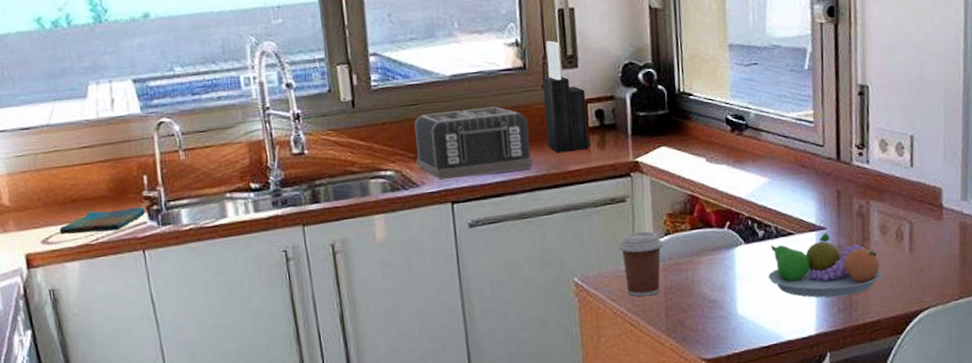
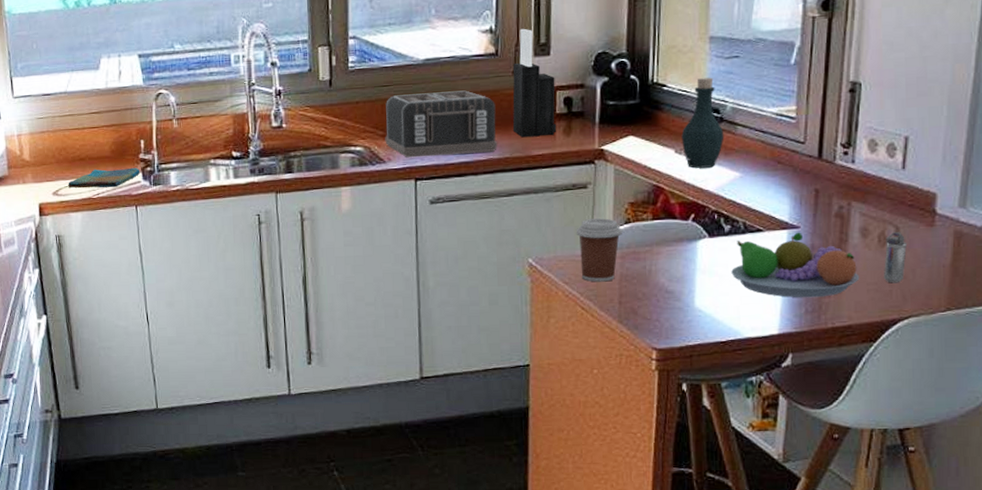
bottle: none [711,85,751,176] -> present [681,77,724,168]
shaker: none [902,227,921,277] -> present [884,232,907,284]

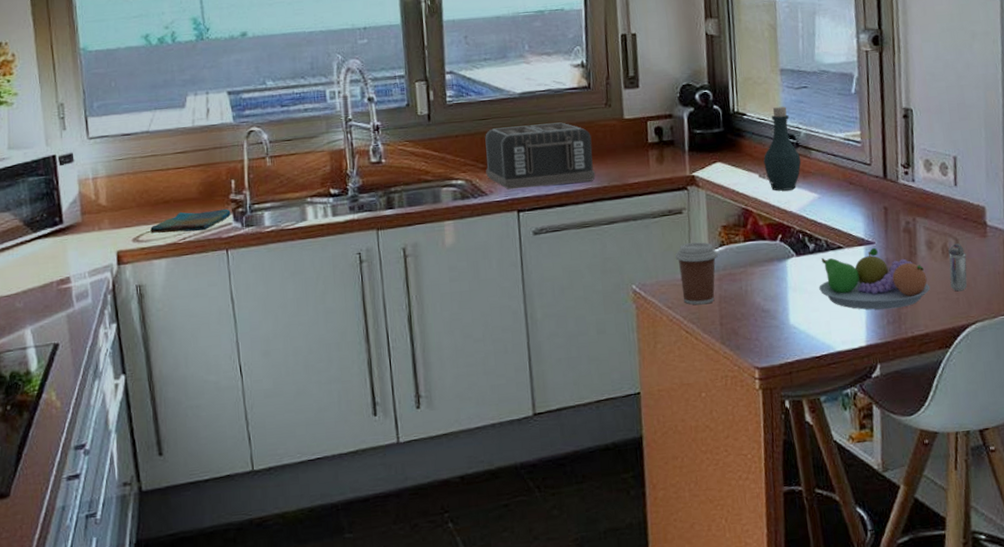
knife block: present [512,28,557,138] -> none [605,62,650,167]

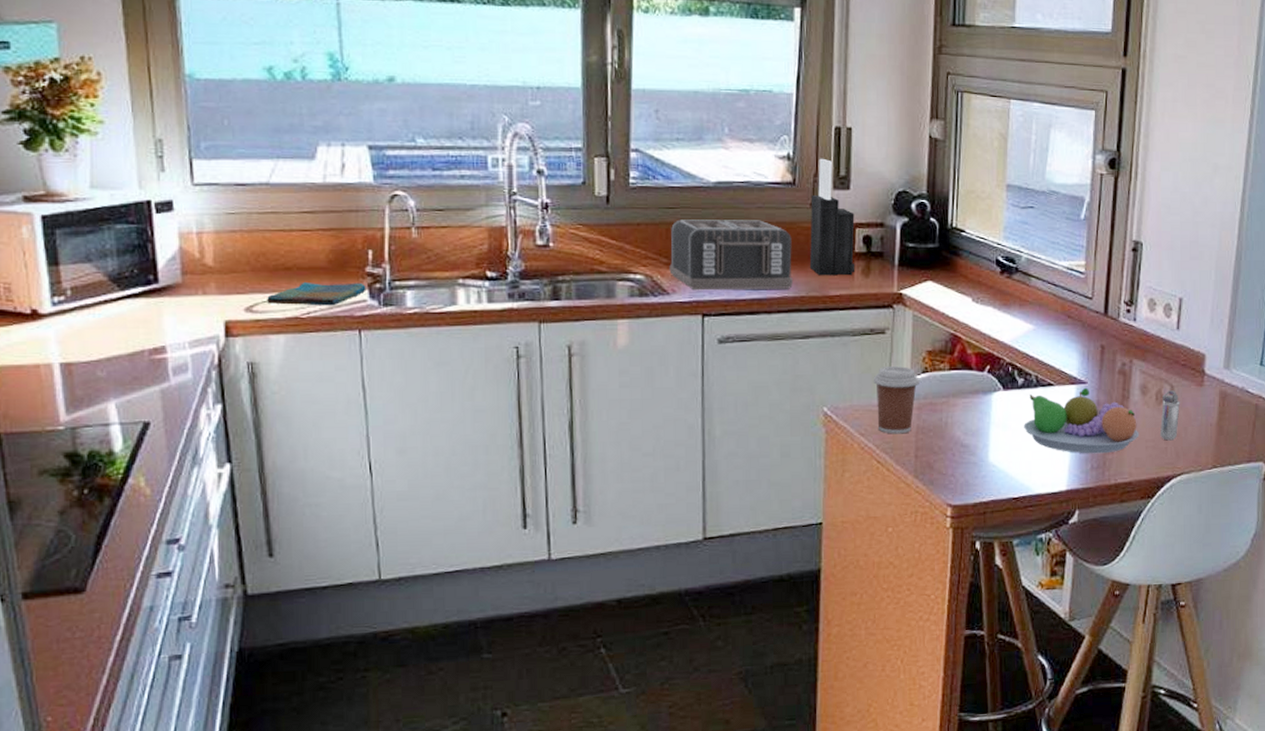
knife block: none [605,62,650,167] -> present [809,158,855,276]
bottle: present [763,106,802,191] -> none [979,226,1019,318]

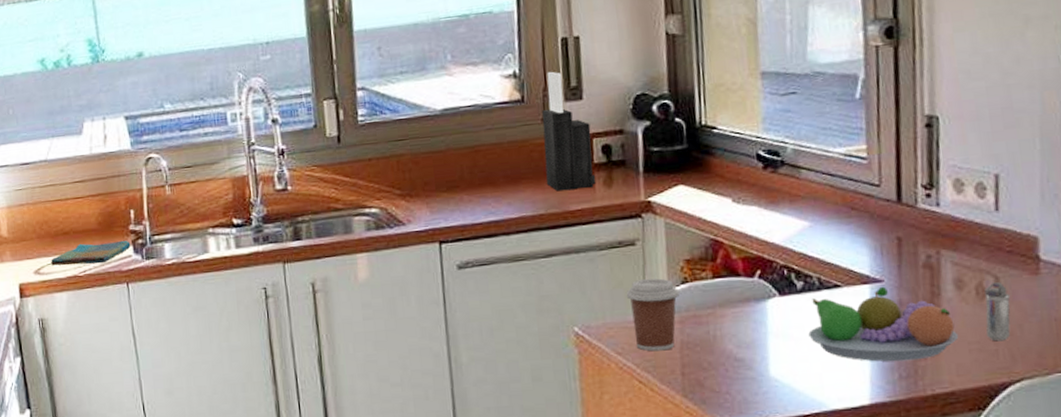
toaster: present [669,219,793,291] -> none [401,141,530,219]

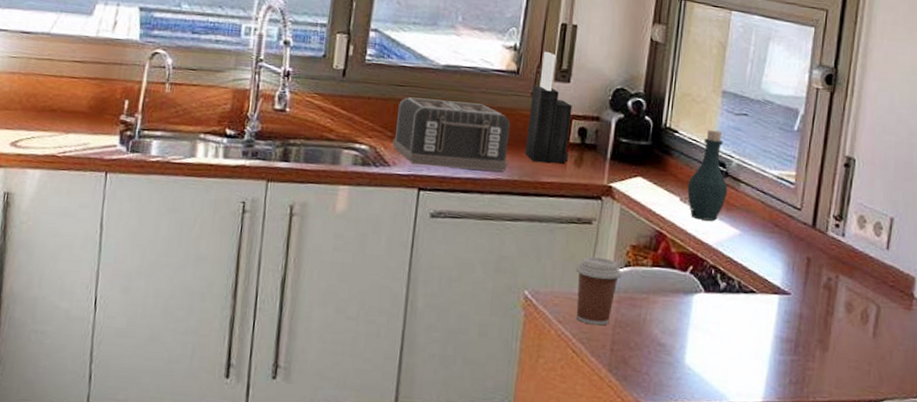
dish towel: present [51,240,131,266] -> none [30,123,118,148]
toaster: none [401,141,530,219] -> present [392,97,511,172]
bottle: none [738,117,788,219] -> present [687,130,728,221]
fruit bowl: present [808,286,959,362] -> none [723,298,842,369]
shaker: present [985,282,1011,342] -> none [864,311,886,363]

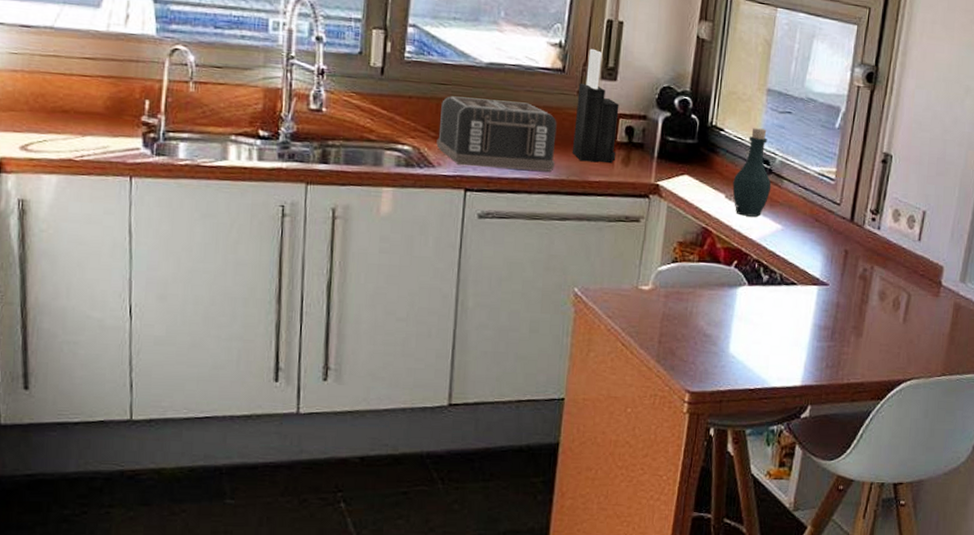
coffee cup: present [575,256,622,326] -> none [624,253,669,320]

